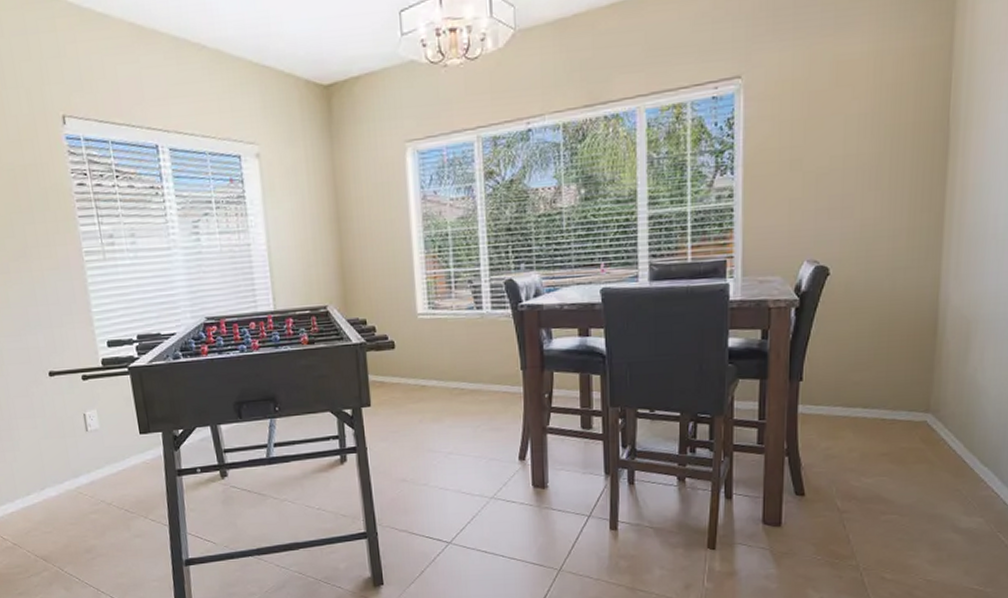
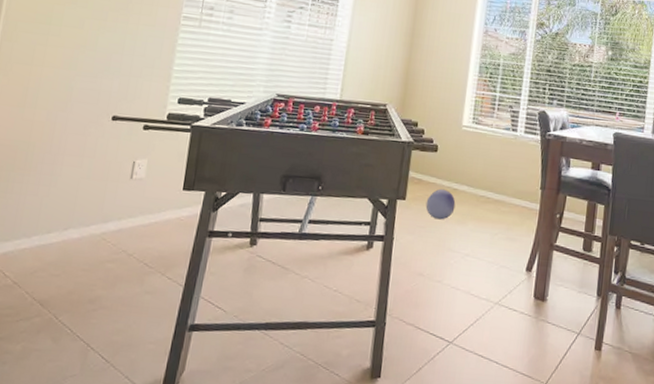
ball: none [393,387,427,421] -> present [425,188,456,220]

